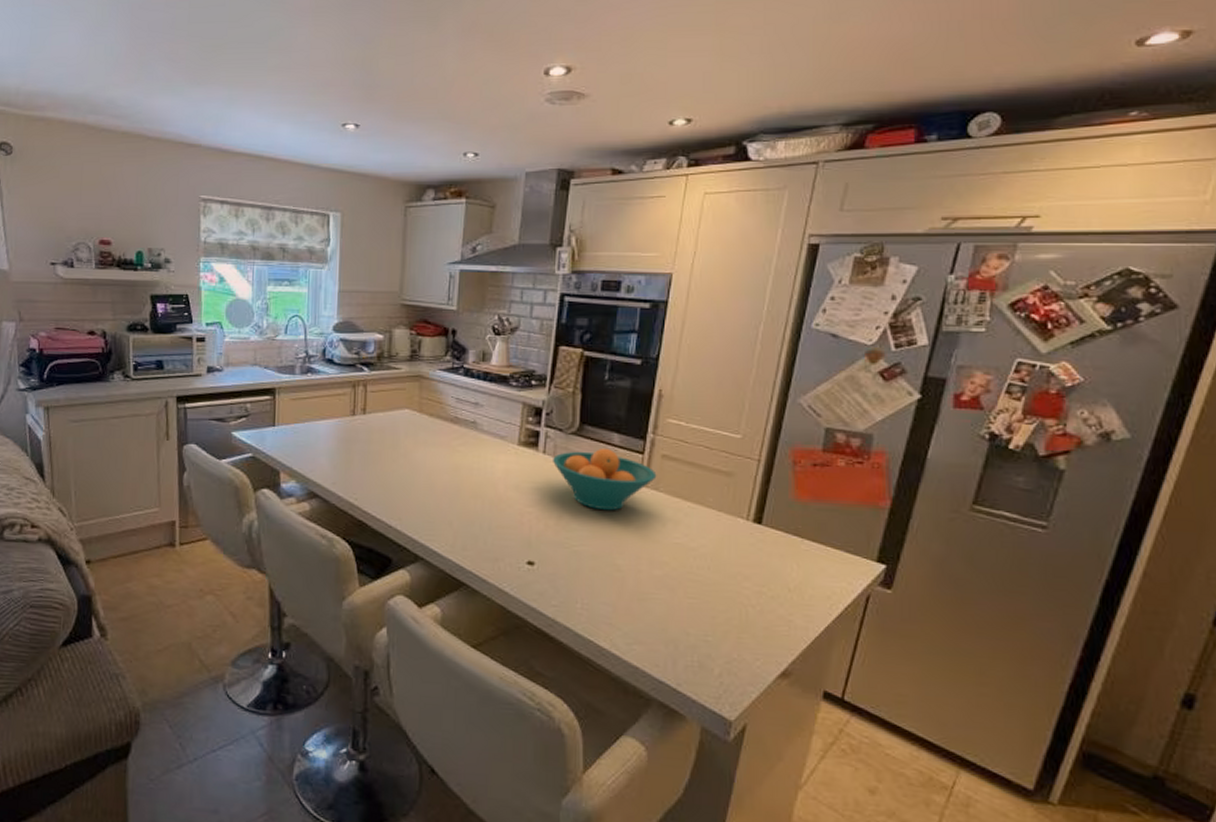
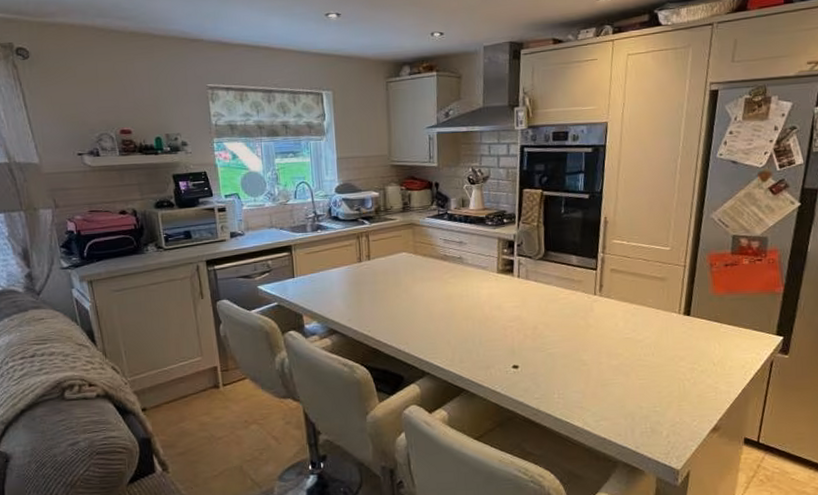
fruit bowl: present [553,448,657,511] -> none [526,268,608,319]

